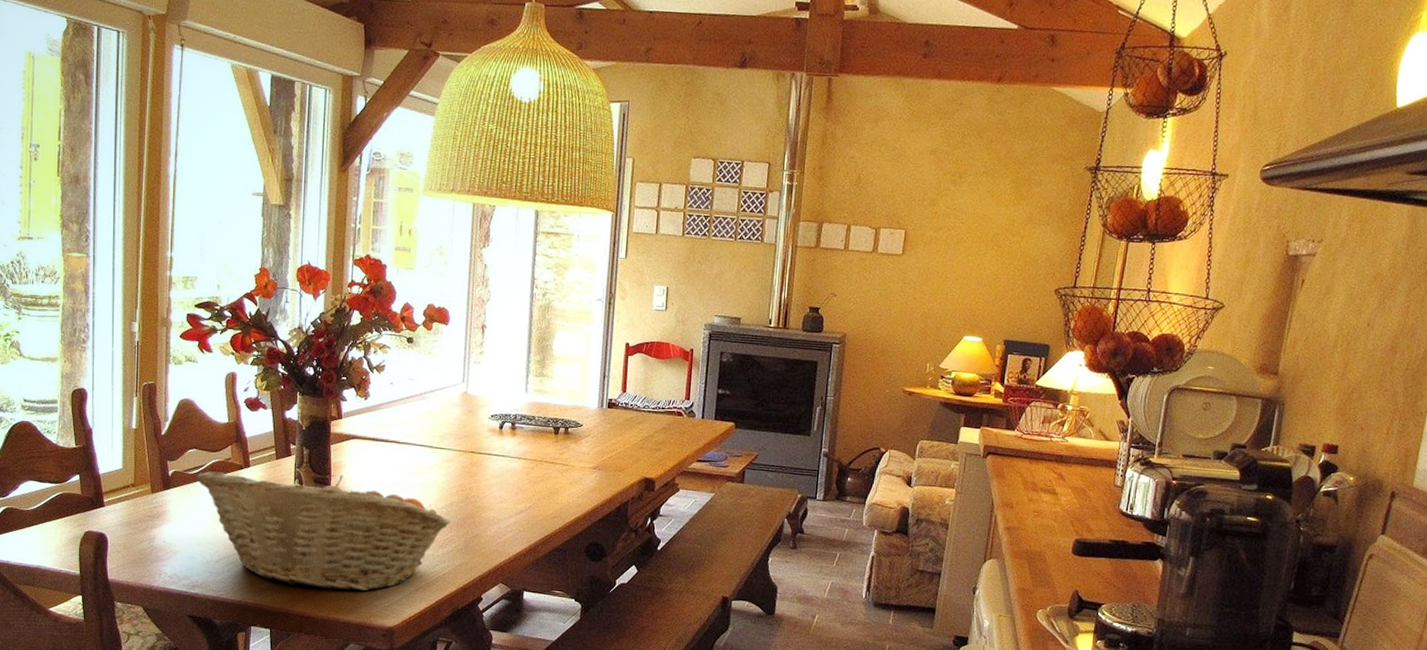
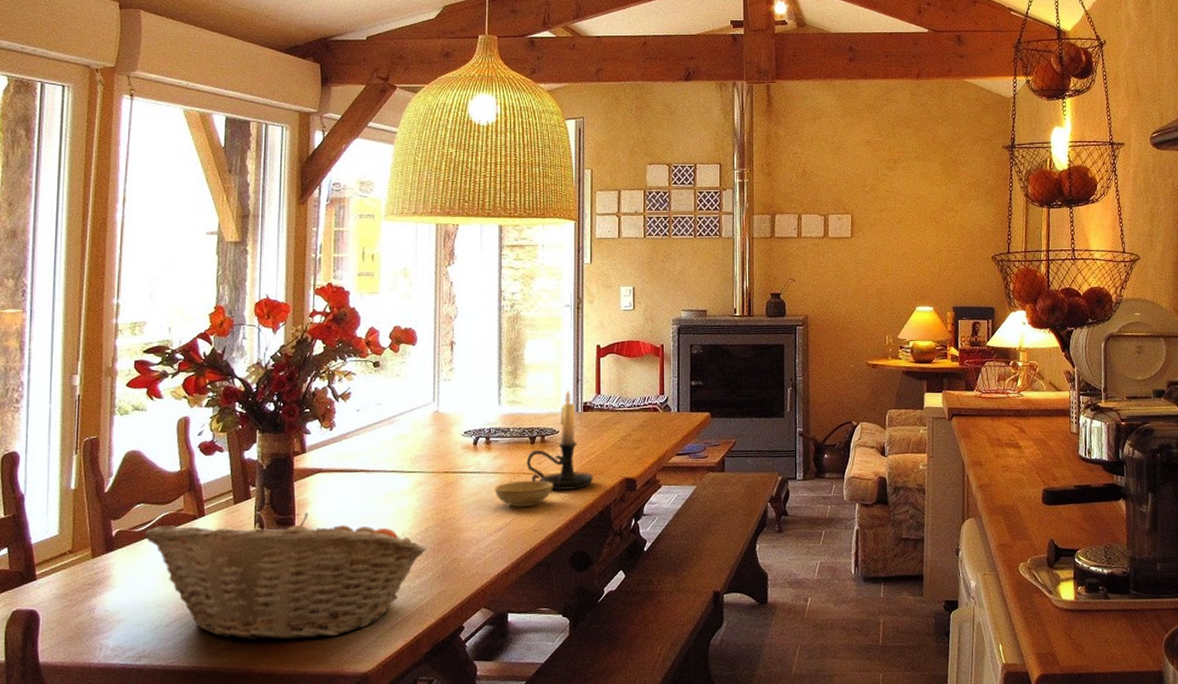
bowl: none [517,468,574,494] -> present [494,480,553,507]
candle holder: none [549,384,613,483] -> present [526,389,593,490]

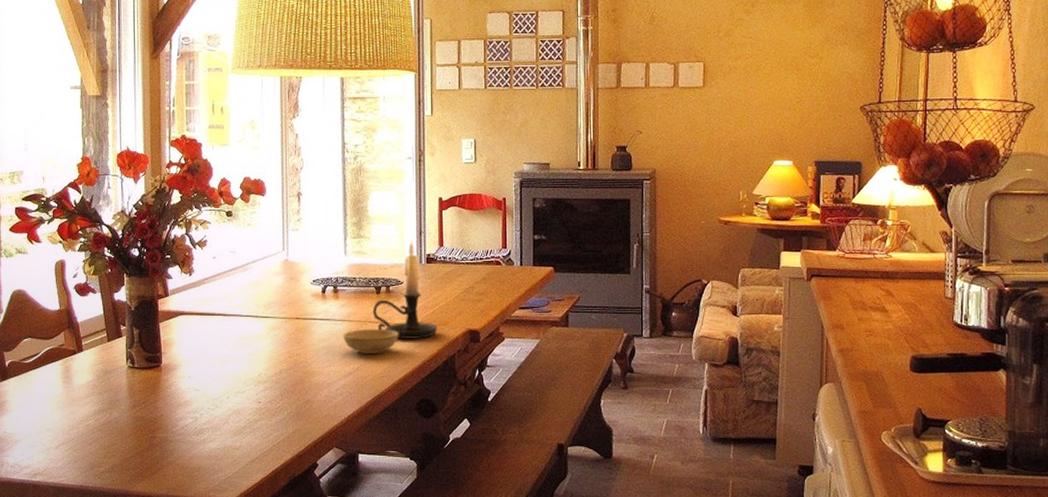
fruit basket: present [145,512,428,641] -> none [33,352,282,466]

